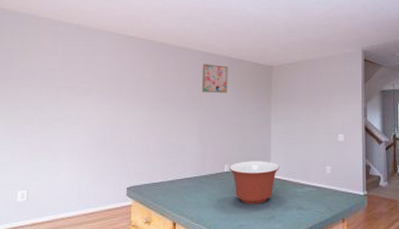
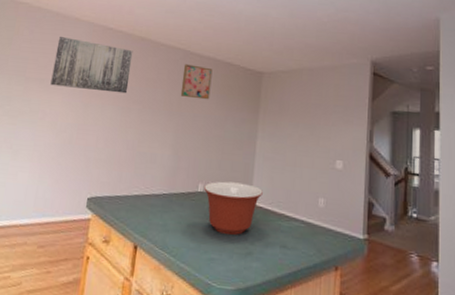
wall art: none [80,47,155,94] -> present [50,37,133,94]

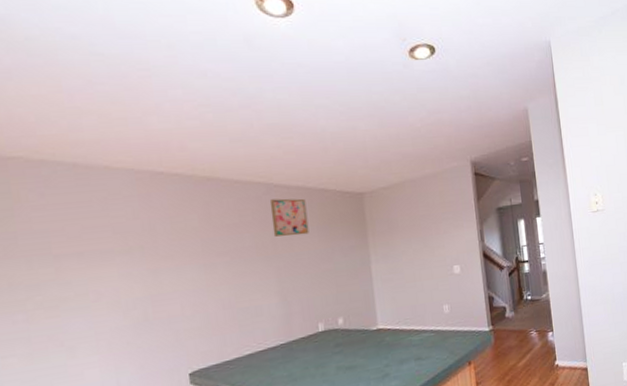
wall art: present [50,37,133,94] -> none [86,193,206,258]
mixing bowl: present [204,181,263,235] -> none [325,310,388,366]

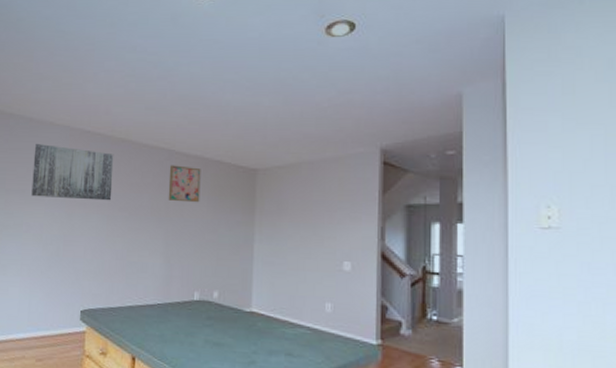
wall art: none [86,193,206,258] -> present [31,144,114,201]

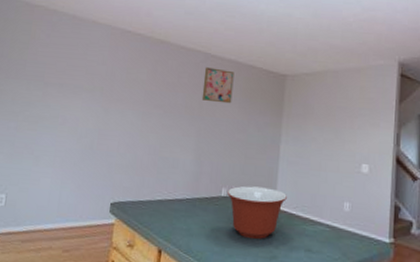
wall art: present [31,144,114,201] -> none [69,41,153,98]
mixing bowl: none [200,288,263,344] -> present [227,186,287,239]

